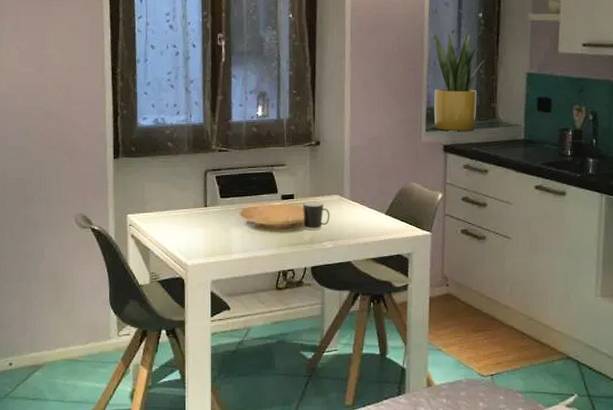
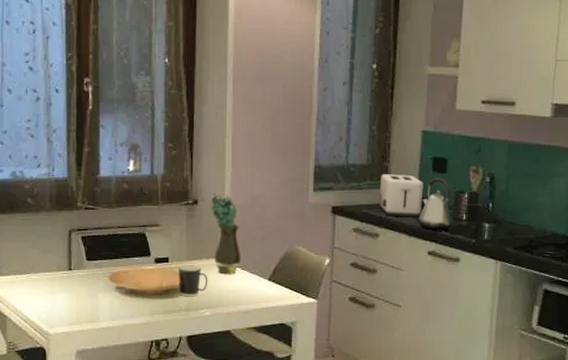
vase: none [331,134,361,210] -> present [210,193,242,275]
planter: present [434,29,483,132] -> none [323,81,376,192]
toaster: none [487,114,529,154] -> present [378,174,423,218]
kettle: none [526,117,558,167] -> present [419,178,452,232]

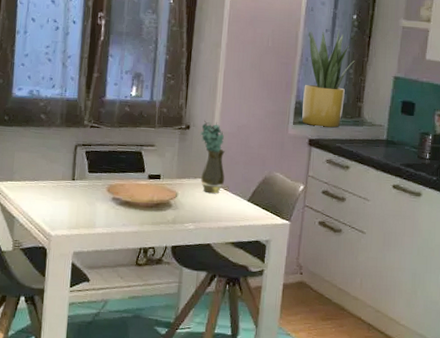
mug: present [178,265,208,297] -> none [167,182,194,211]
planter: none [323,81,376,192] -> present [302,29,354,128]
toaster: present [378,174,423,218] -> none [351,113,392,154]
kettle: present [419,178,452,232] -> none [386,119,417,168]

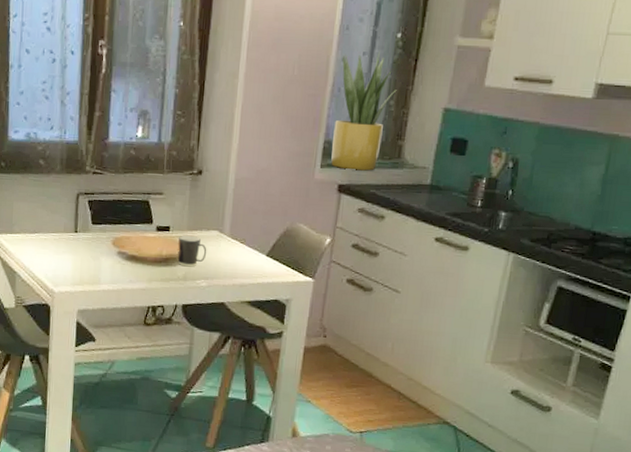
mug: none [167,182,194,211] -> present [177,235,207,267]
vase: present [200,120,225,194] -> none [213,164,242,248]

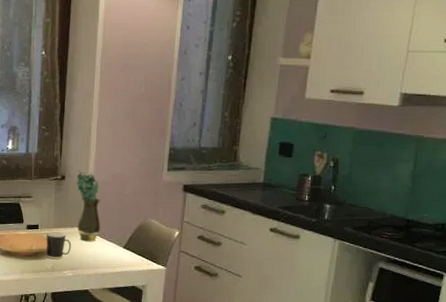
vase: none [213,164,242,248] -> present [75,170,101,242]
planter: present [331,51,396,171] -> none [176,71,229,173]

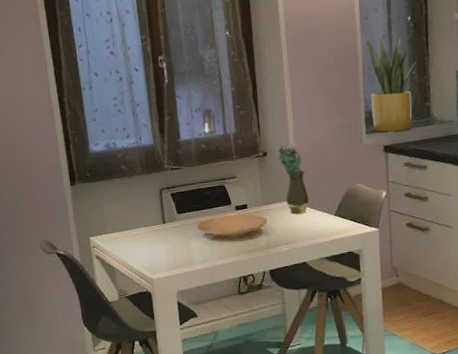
mug: present [46,232,72,260] -> none [256,209,283,237]
planter: none [176,71,229,173] -> present [366,33,415,133]

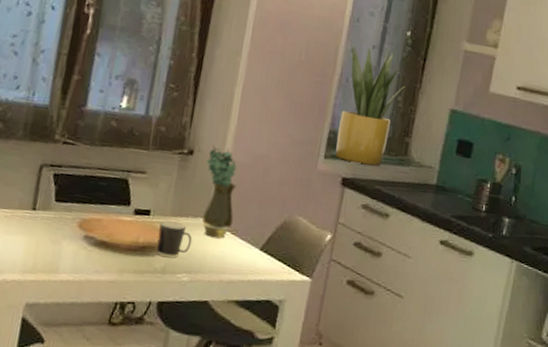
mug: none [256,209,283,237] -> present [156,221,192,258]

